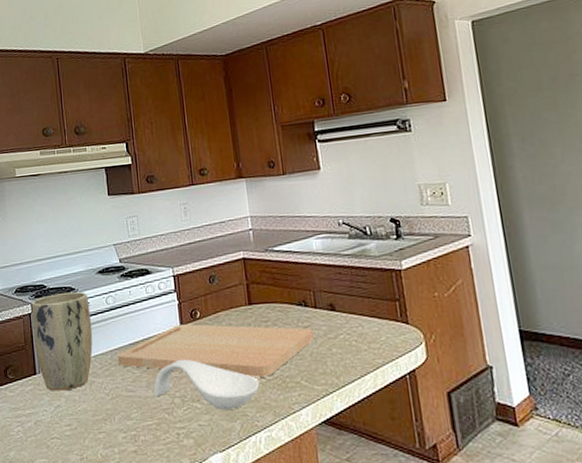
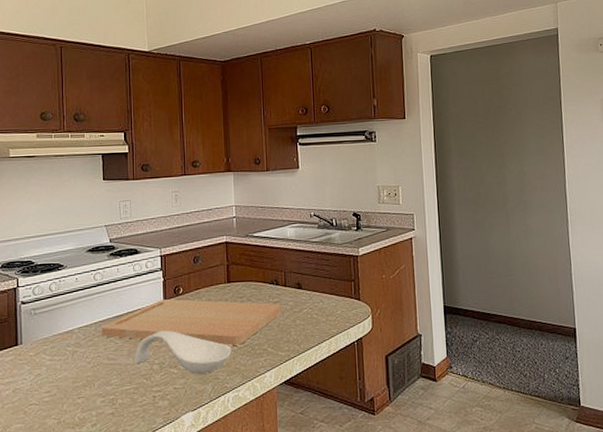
plant pot: present [31,291,93,391] -> none [17,268,78,361]

